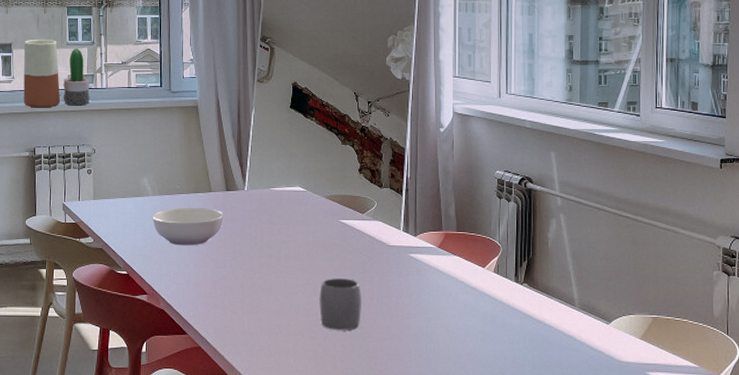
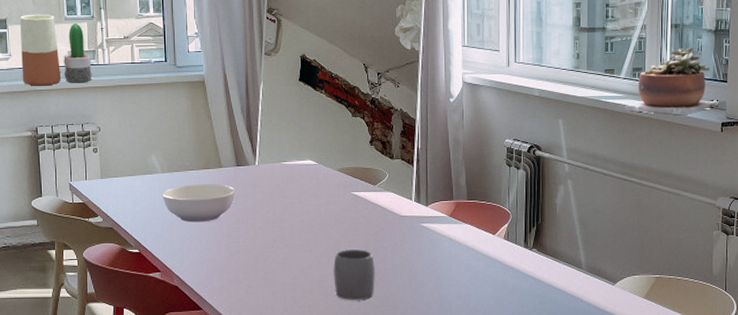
succulent plant: none [619,82,718,151] -> present [625,47,719,116]

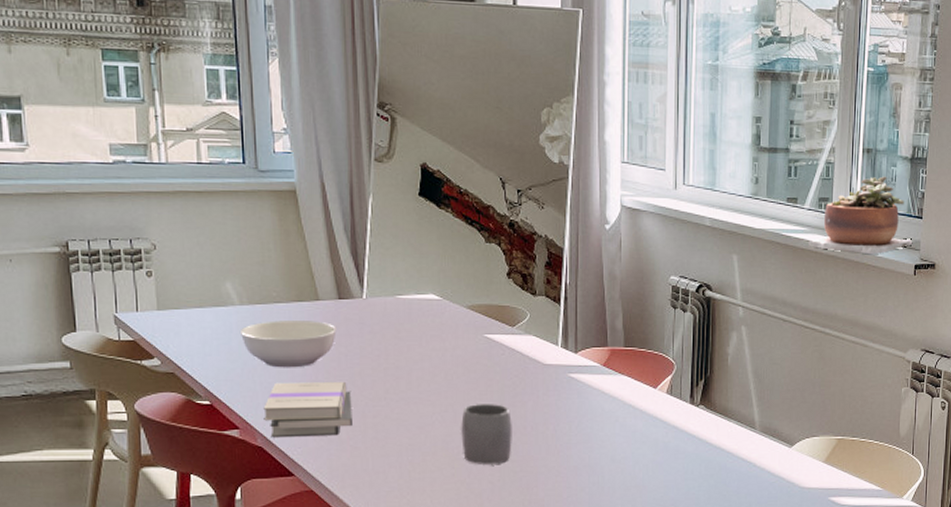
vase: present [19,14,61,86] -> none [39,91,100,188]
potted cactus: present [63,22,92,83] -> none [103,106,143,186]
books: none [179,233,247,279] -> present [263,382,352,438]

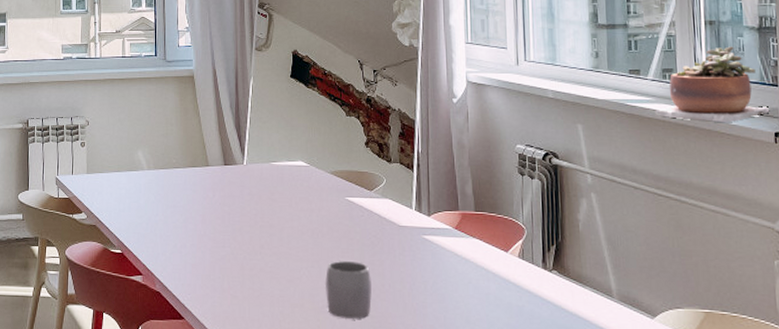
bowl: present [239,320,337,368] -> none [146,183,222,224]
books: present [263,382,352,438] -> none [162,236,233,285]

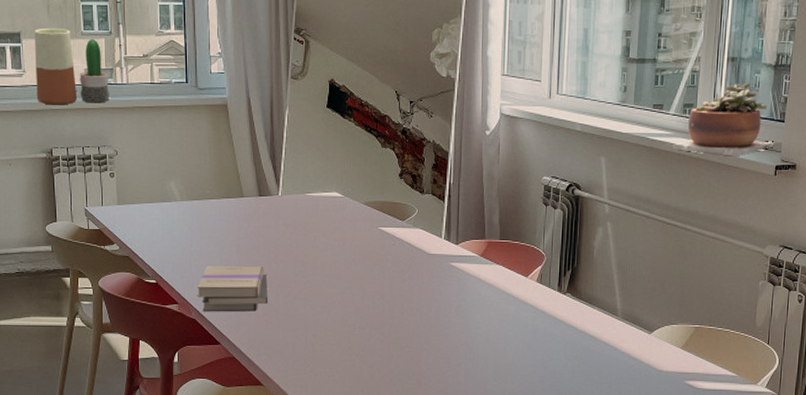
vase: none [17,8,54,79] -> present [33,27,77,105]
potted cactus: none [57,17,84,76] -> present [80,38,109,103]
books: none [162,236,233,285] -> present [197,266,268,312]
mug: present [324,261,372,320] -> none [356,287,400,341]

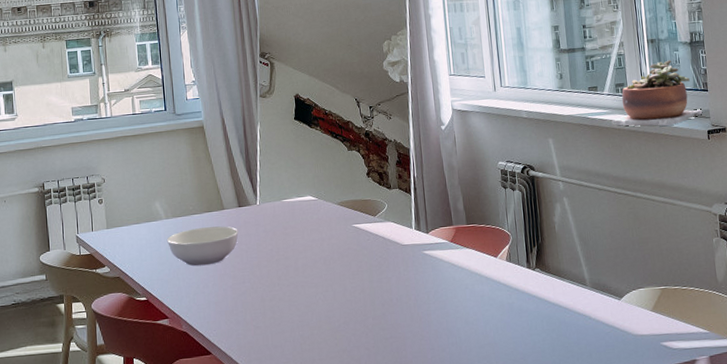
vase: present [33,27,77,105] -> none [24,73,65,143]
potted cactus: present [80,38,109,103] -> none [67,80,95,138]
bowl: none [180,214,257,254] -> present [166,226,239,267]
books: present [197,266,268,312] -> none [186,273,254,324]

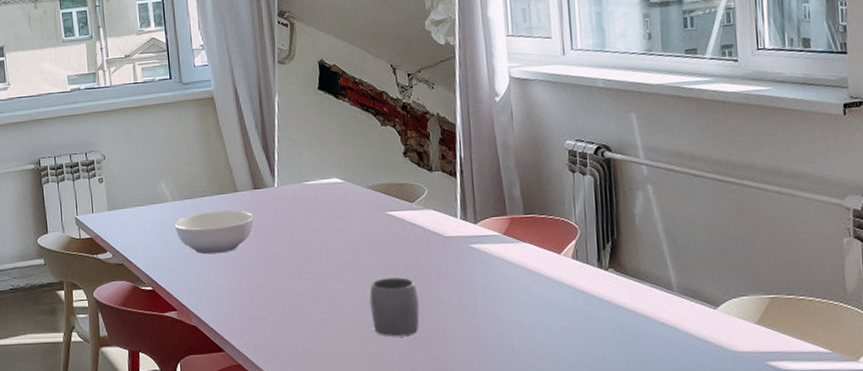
mug: none [339,281,382,335] -> present [369,277,420,337]
succulent plant: present [611,60,703,127] -> none [714,14,839,99]

